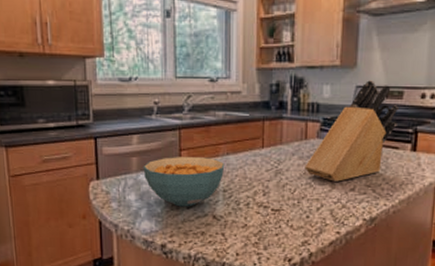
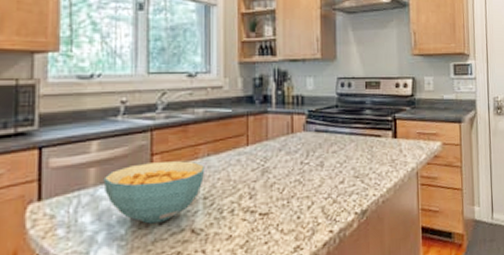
knife block: present [304,80,400,182] -> none [292,72,378,176]

